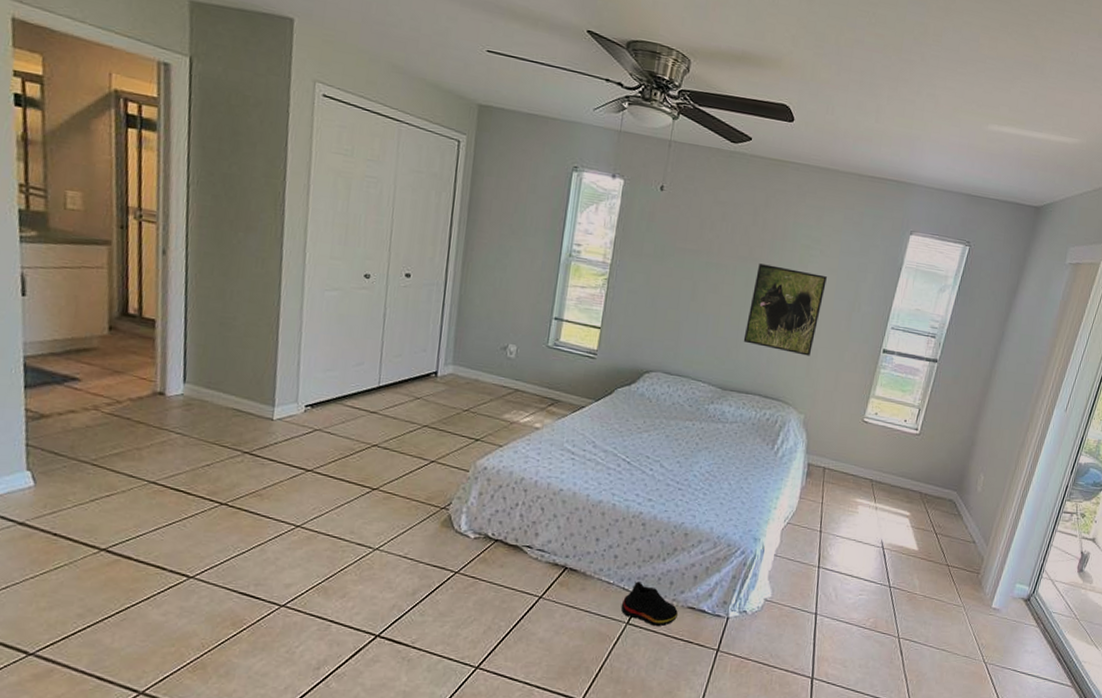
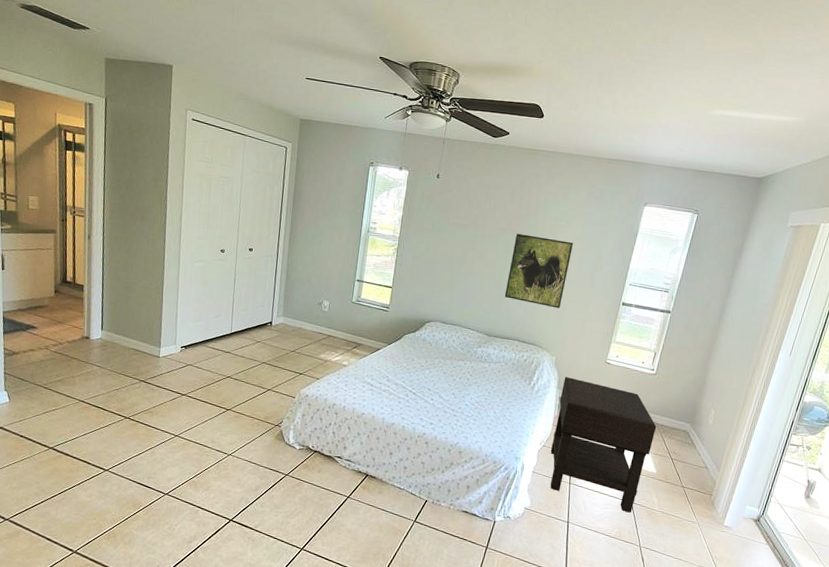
shoe: present [621,581,678,627] -> none [409,488,454,526]
nightstand: none [796,439,920,599] -> present [550,377,657,513]

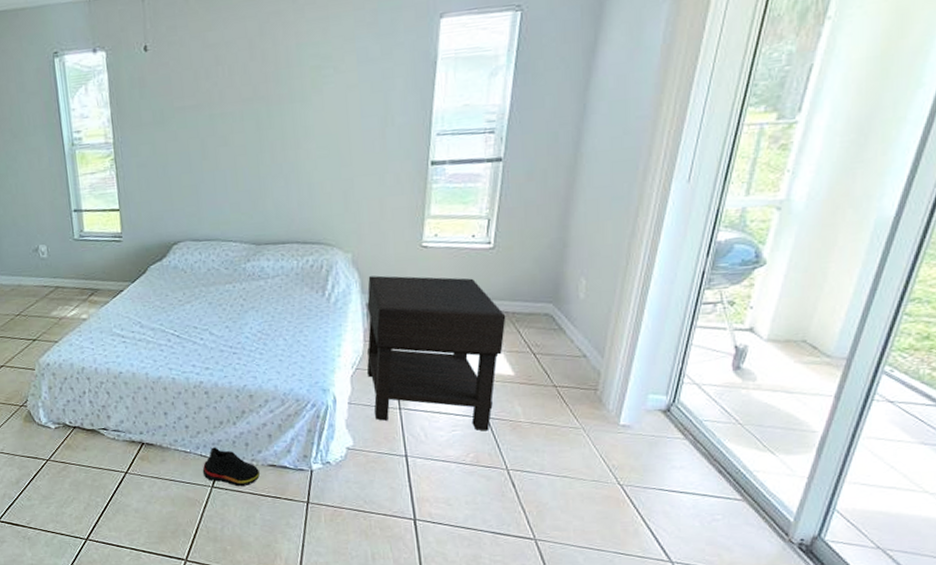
shoe: none [409,488,454,526] -> present [202,447,260,487]
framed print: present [504,233,573,309] -> none [266,94,348,191]

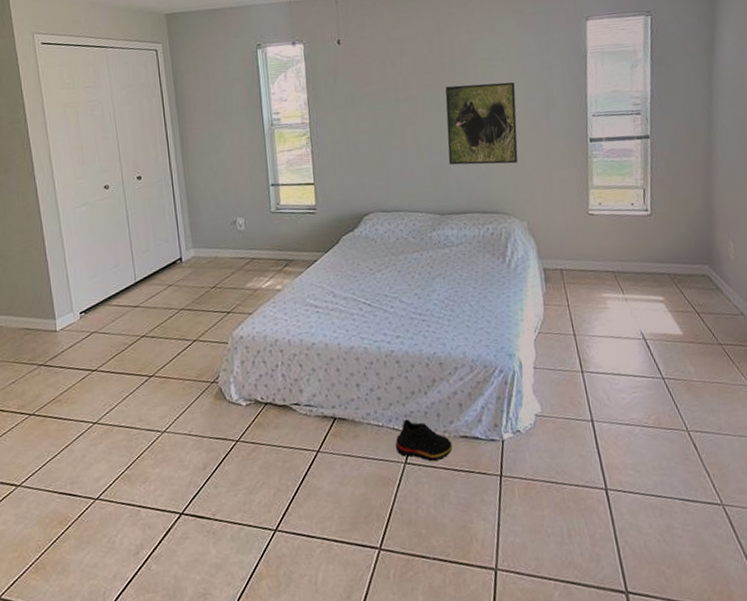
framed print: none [266,94,348,191] -> present [445,82,518,165]
nightstand: present [366,275,506,431] -> none [543,242,670,392]

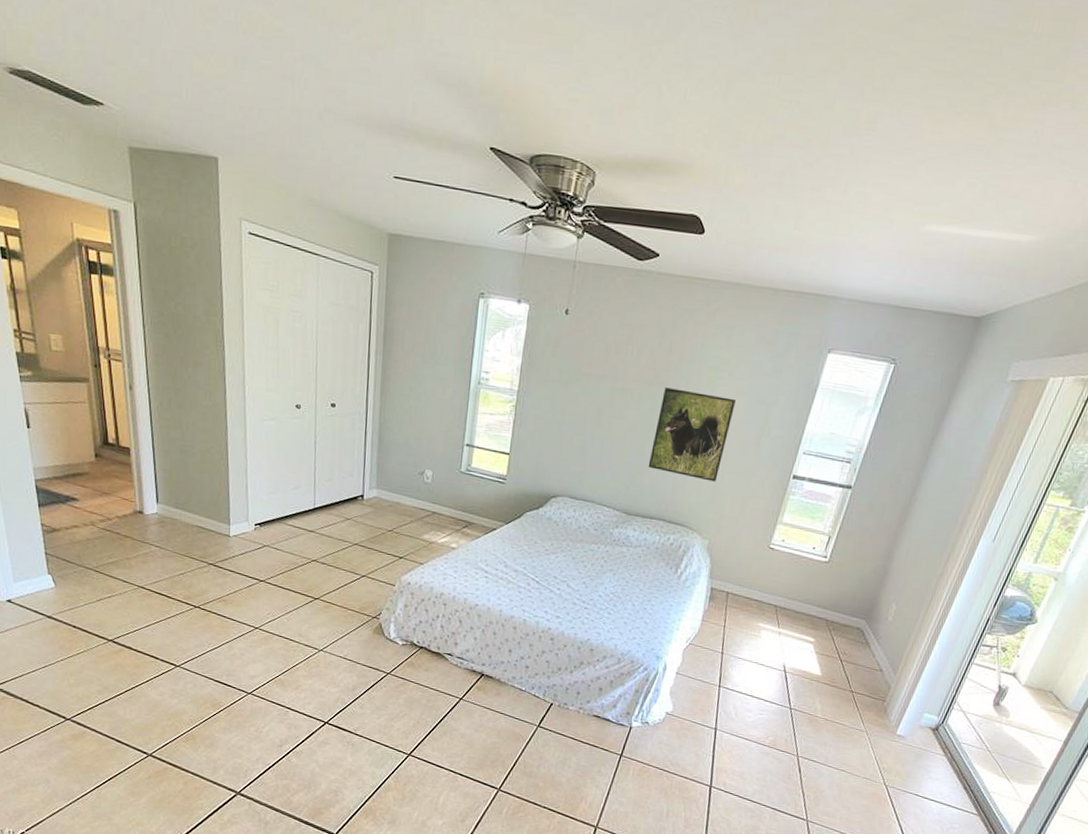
shoe: present [395,419,452,462] -> none [532,690,584,731]

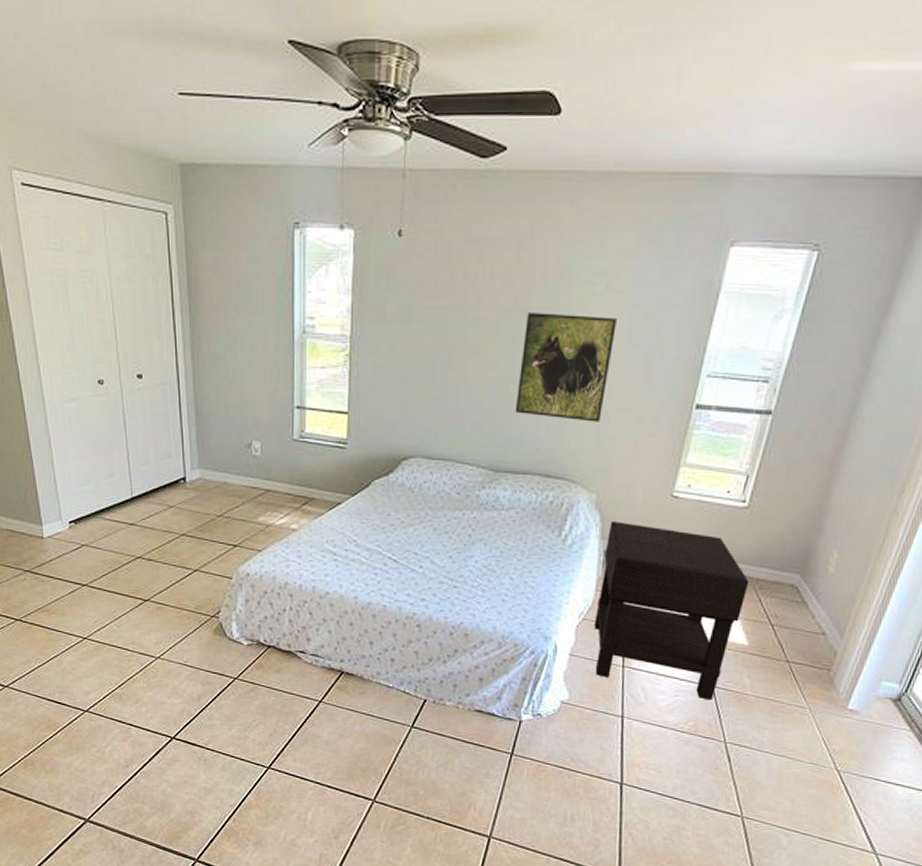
nightstand: none [697,564,826,720] -> present [593,521,750,700]

